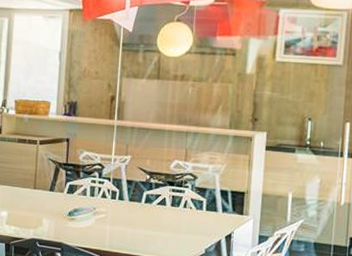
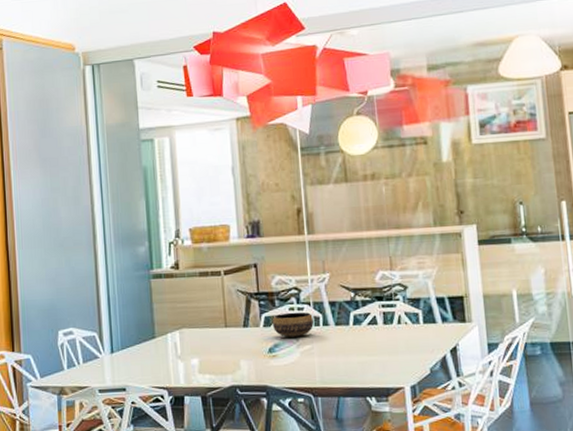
bowl: none [74,184,111,206] -> present [272,312,314,337]

